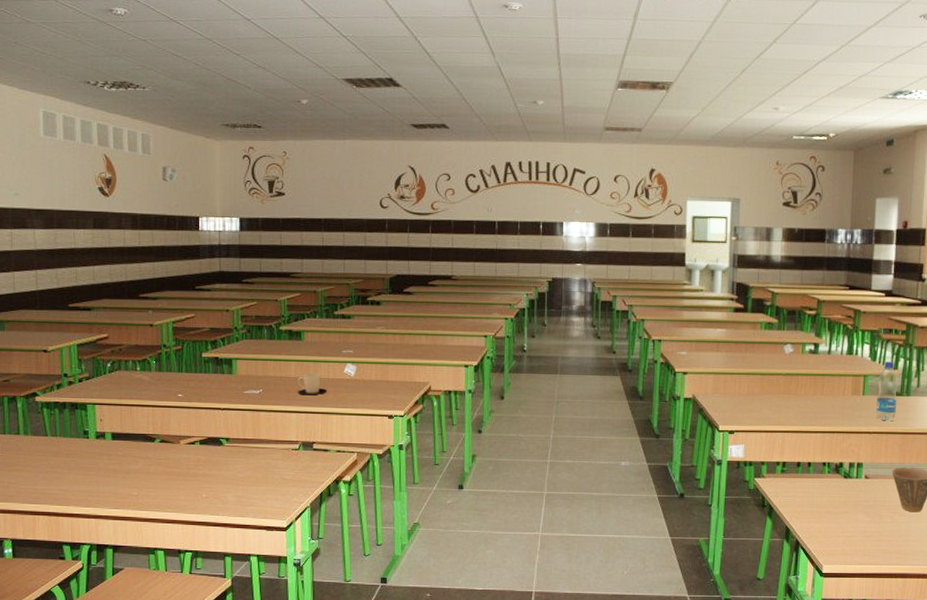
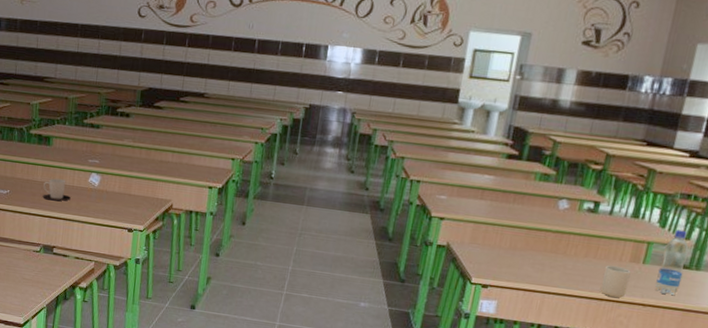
cup: none [831,399,854,429] -> present [600,265,631,298]

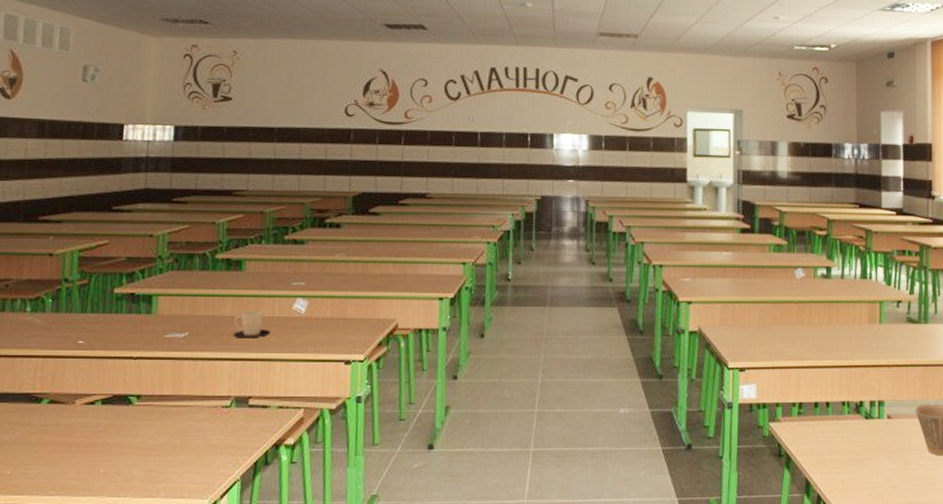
cup: present [600,265,631,298] -> none [847,329,871,362]
bottle: present [655,229,689,296] -> none [894,286,916,352]

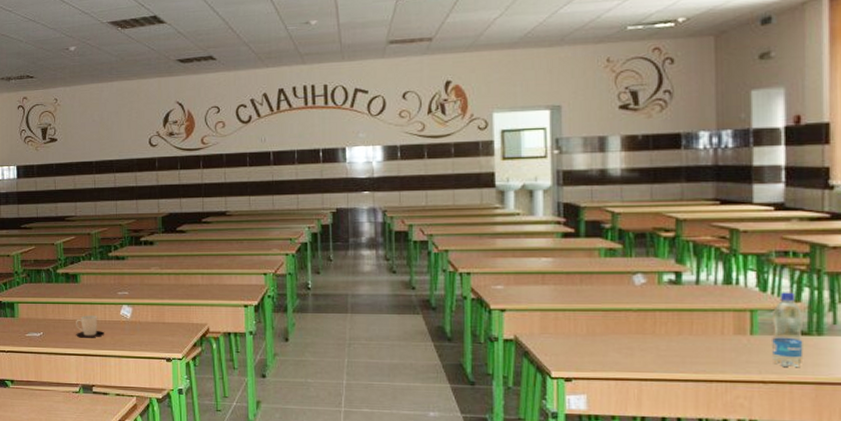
bottle: none [894,286,916,352] -> present [771,292,804,368]

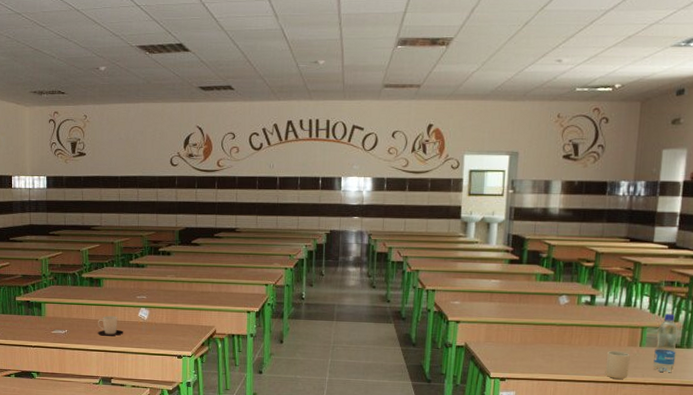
cup: none [705,340,739,377] -> present [605,350,630,379]

